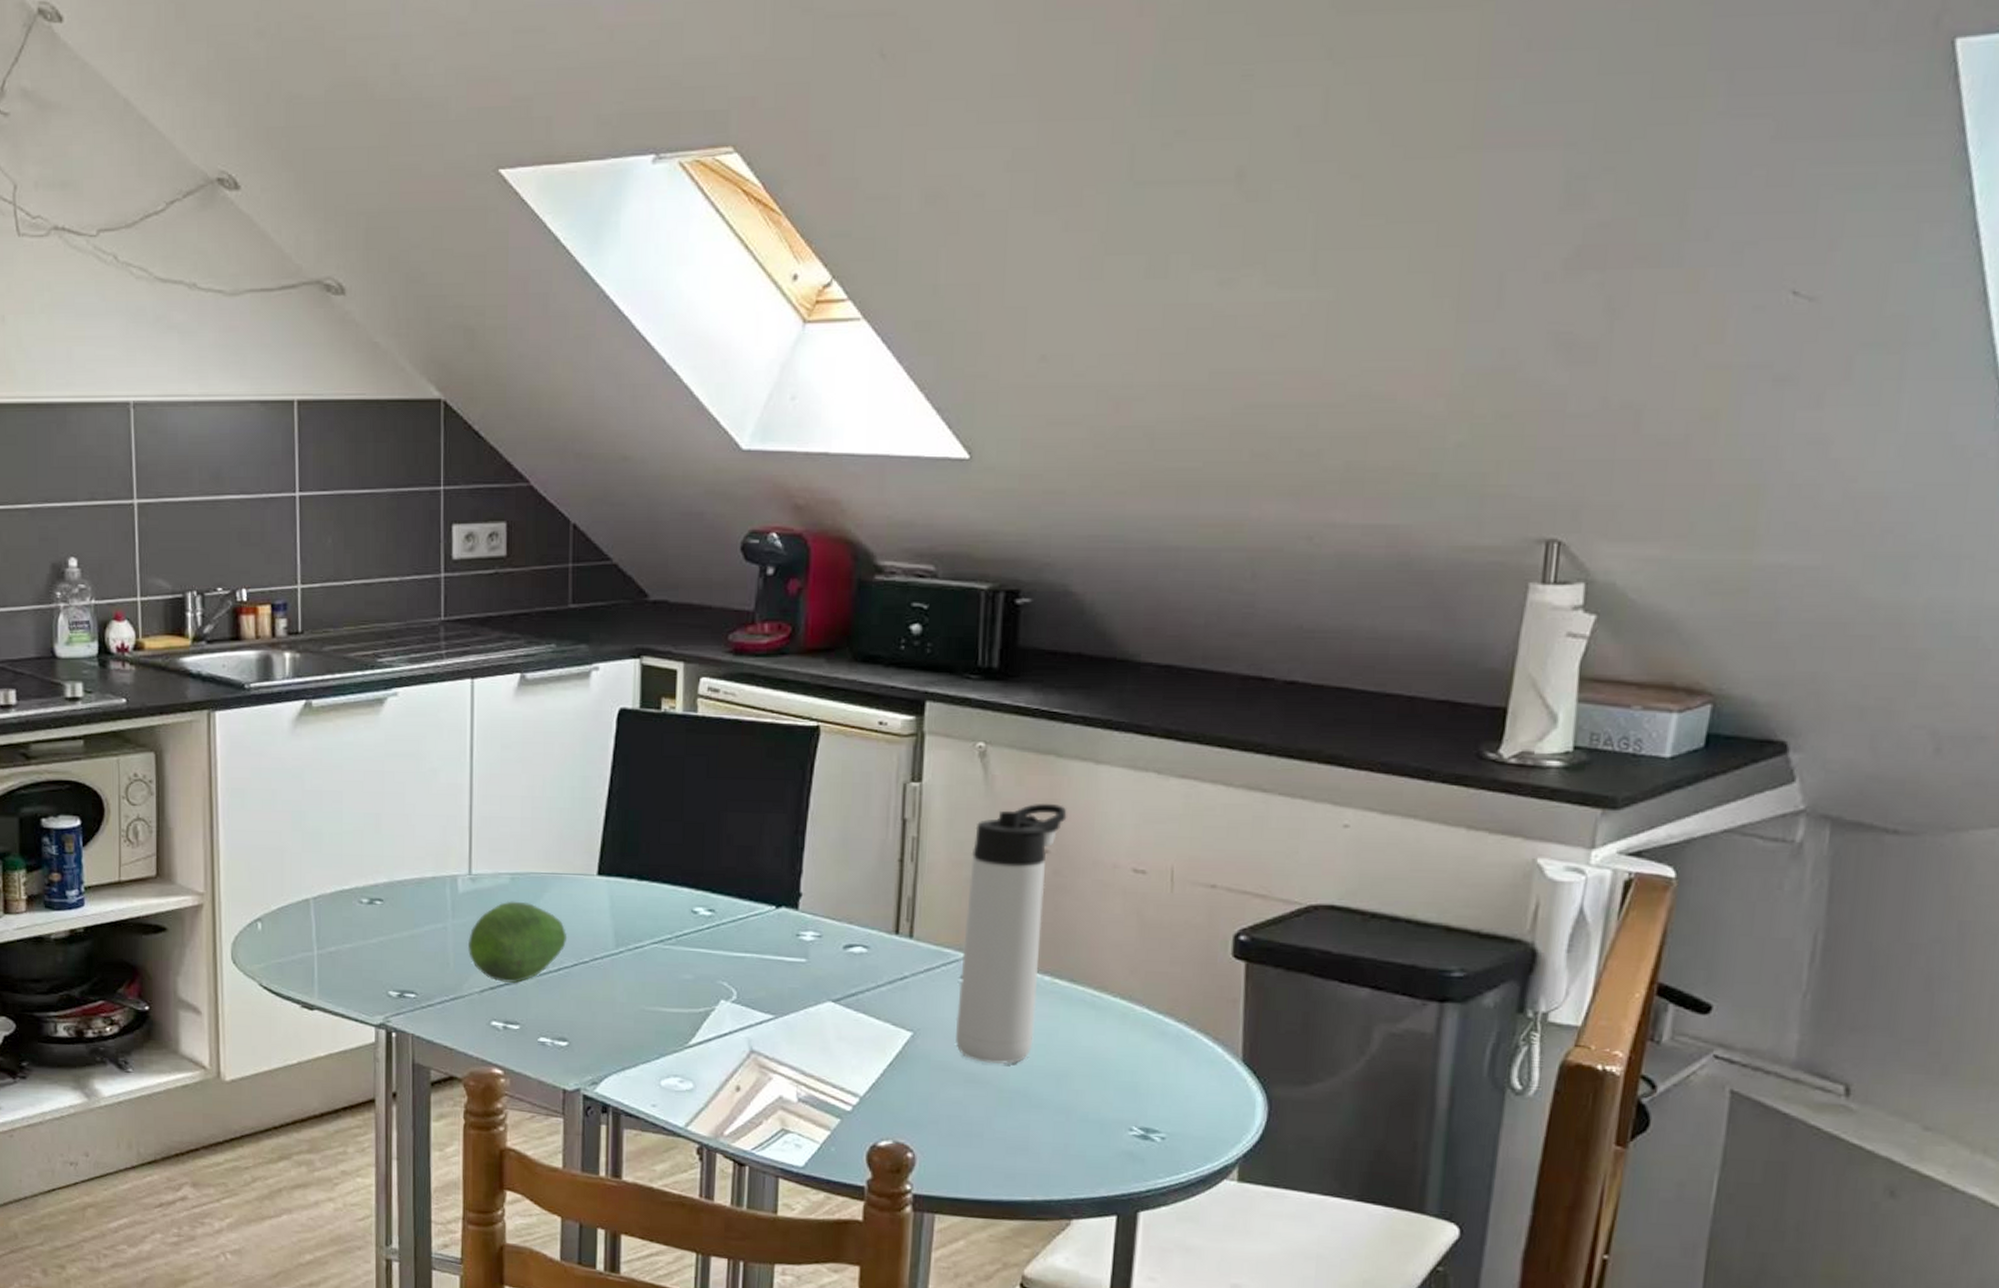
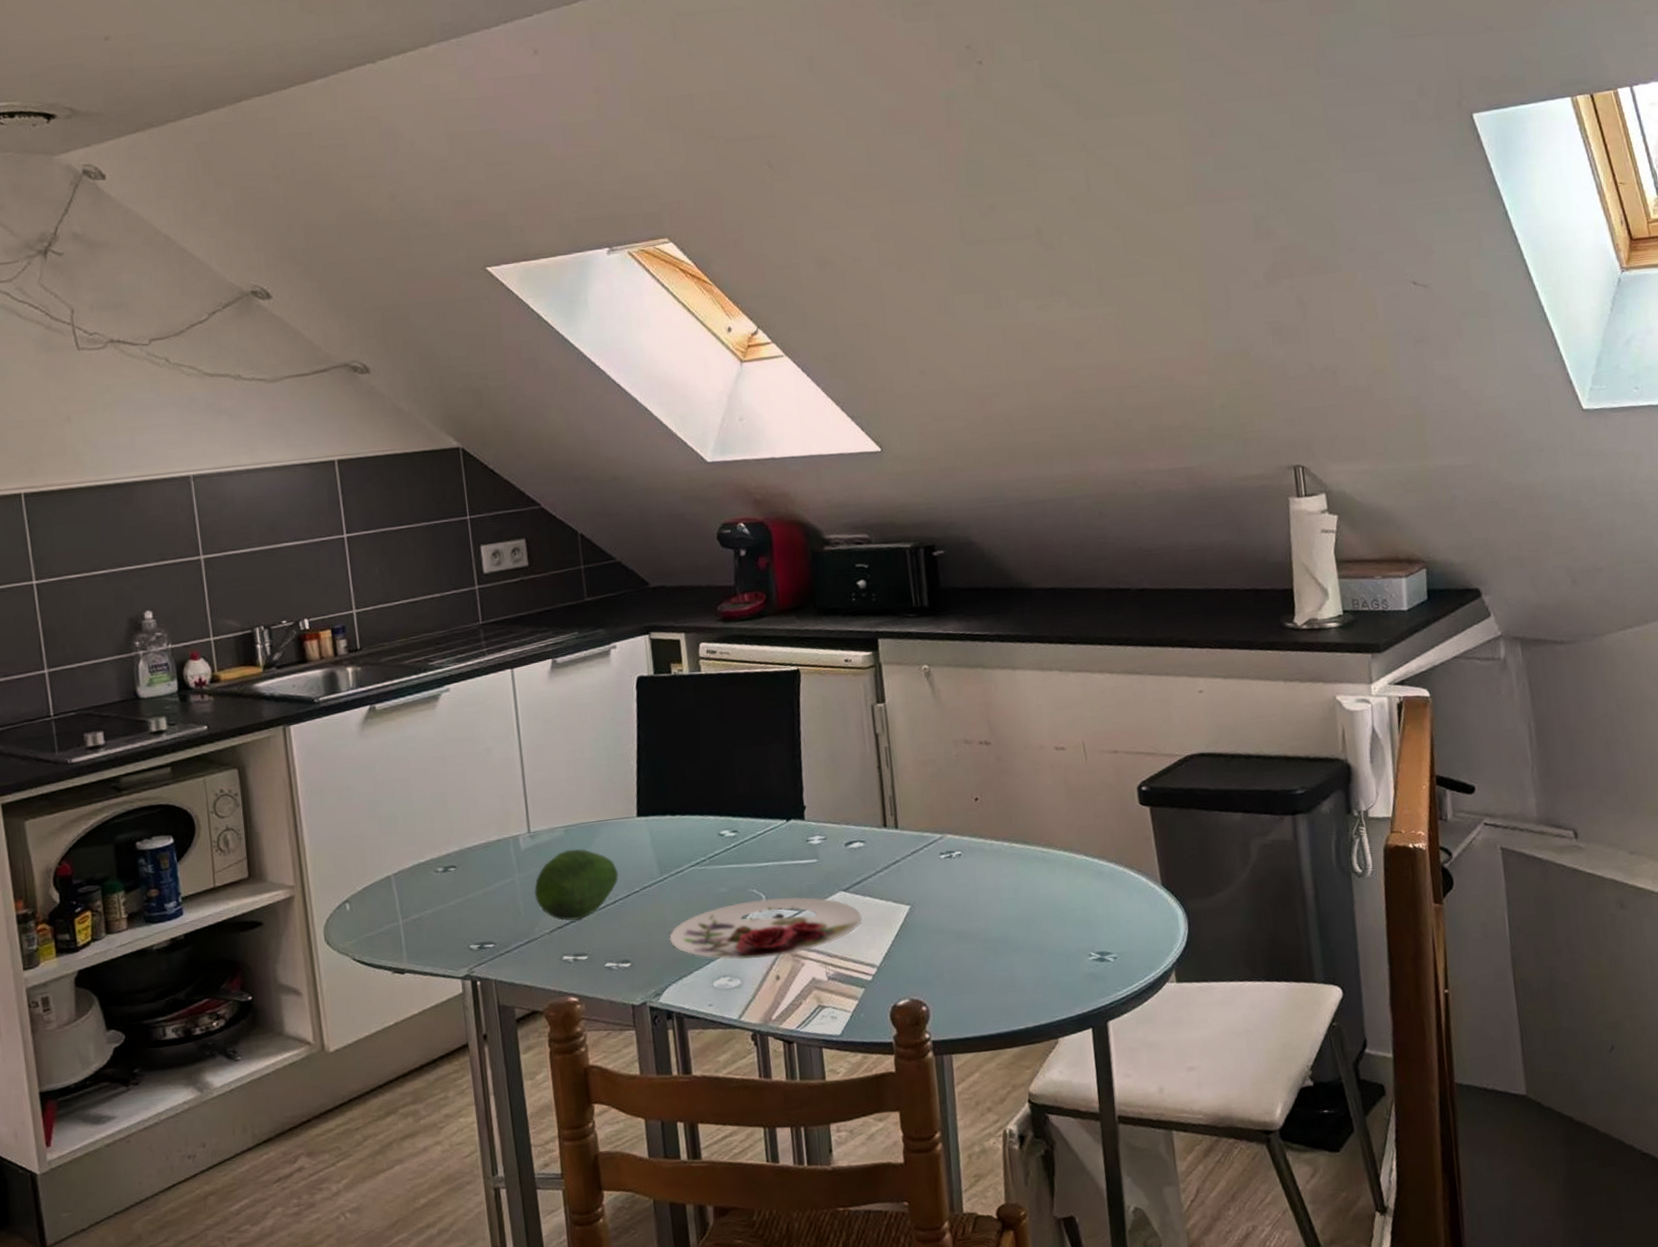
plate: none [616,994,850,1064] -> present [669,896,862,960]
thermos bottle: present [955,803,1067,1065] -> none [932,705,1005,921]

